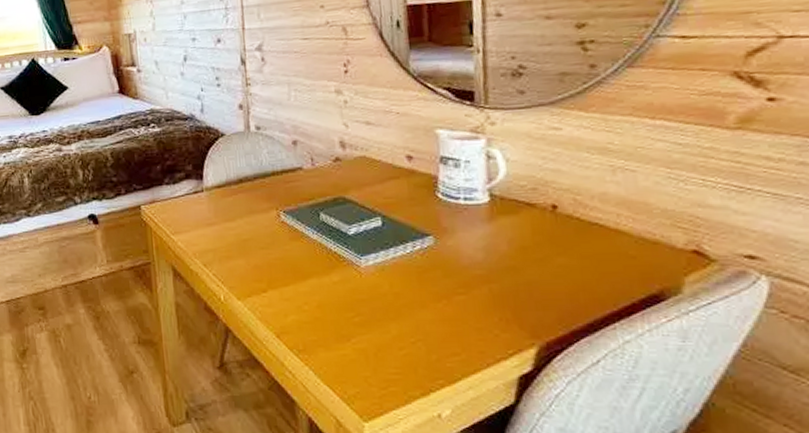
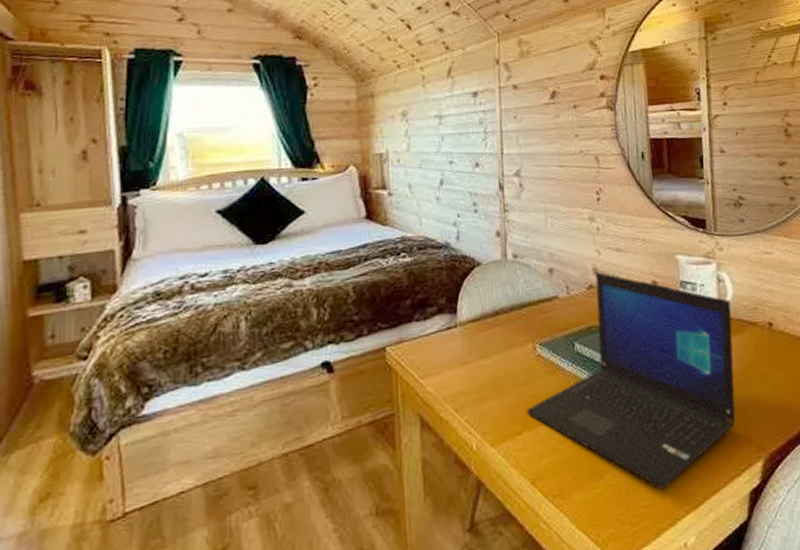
laptop: none [271,144,505,360] -> present [527,271,736,490]

